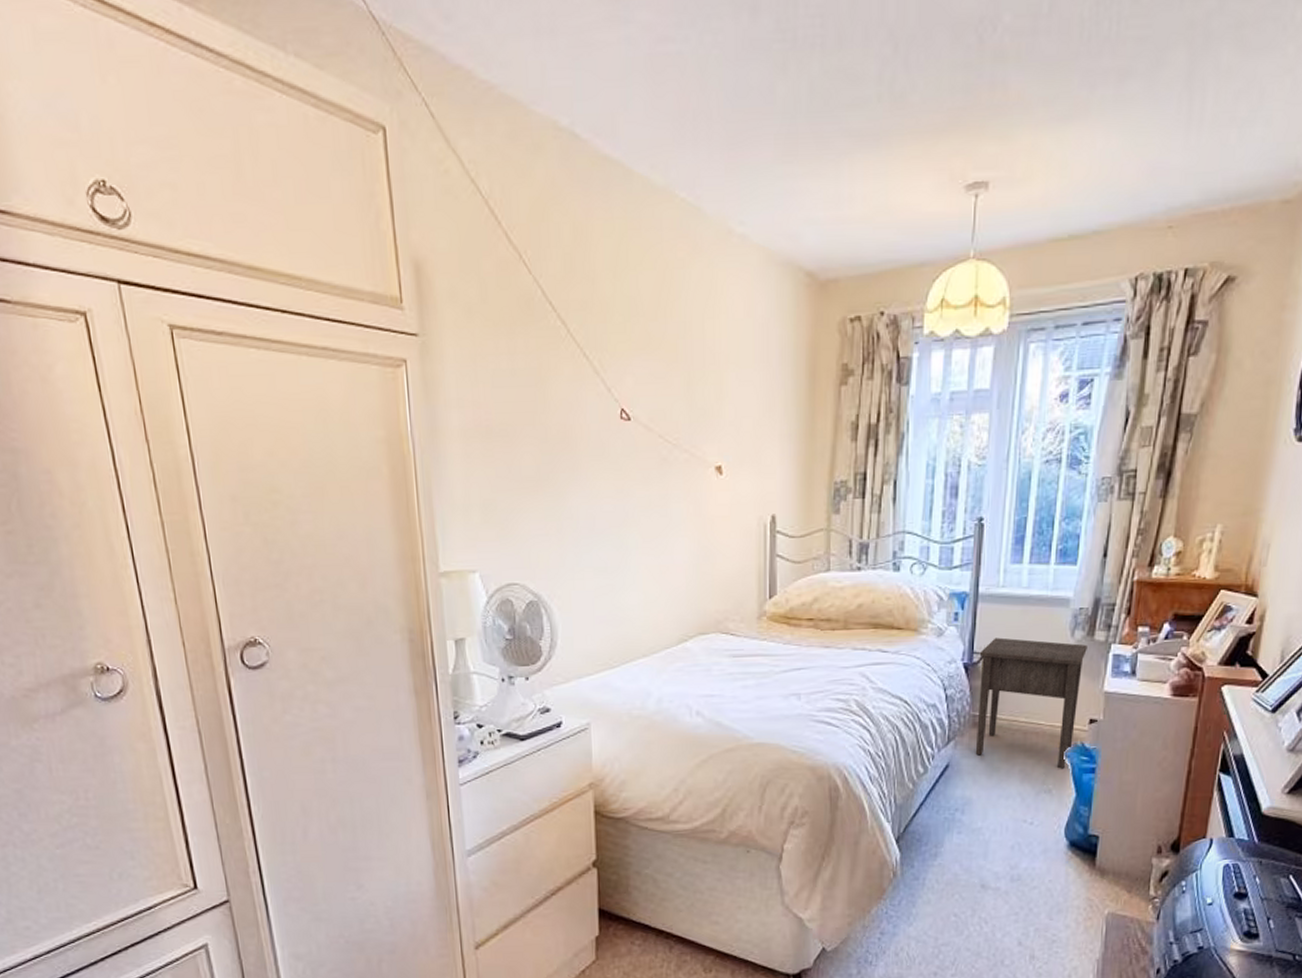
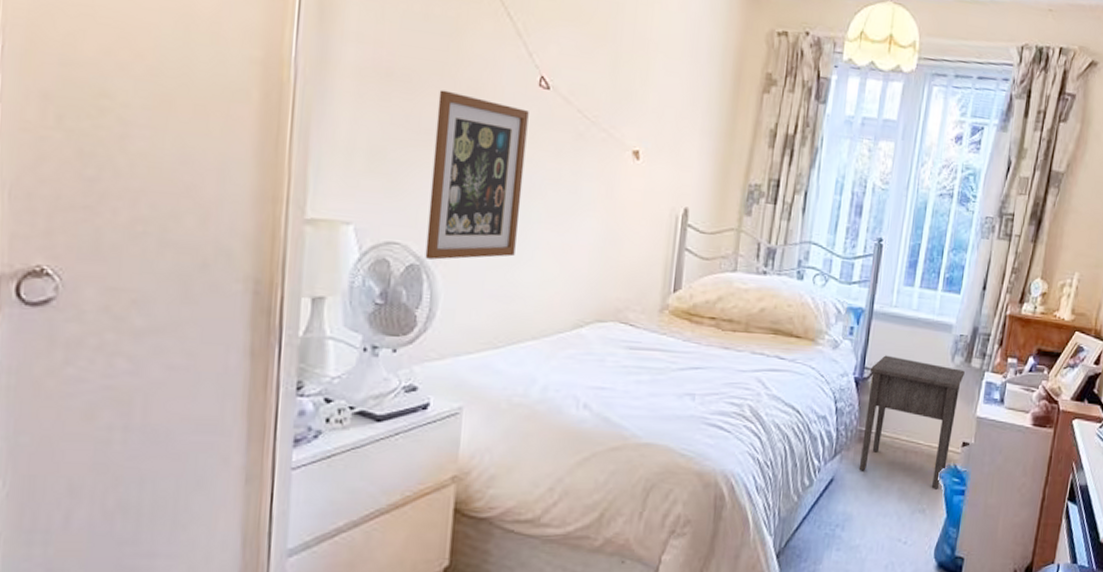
wall art: none [533,438,618,595] -> present [425,90,529,260]

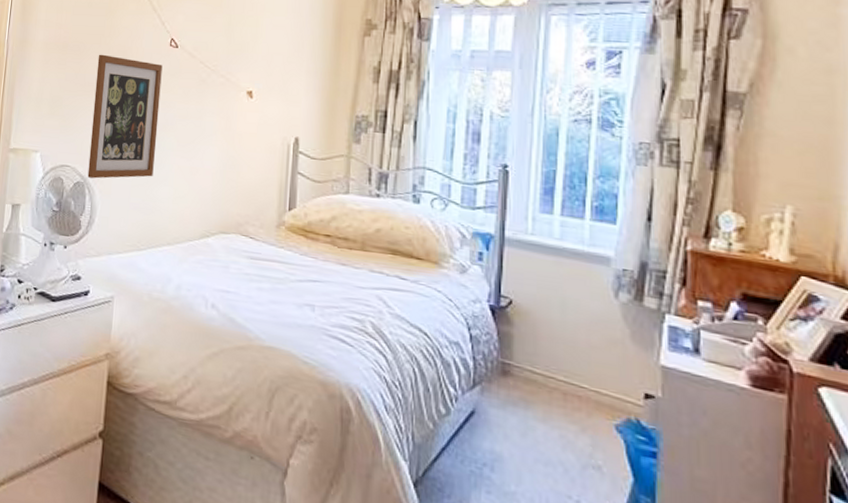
nightstand: present [859,355,965,489] -> none [505,284,635,445]

